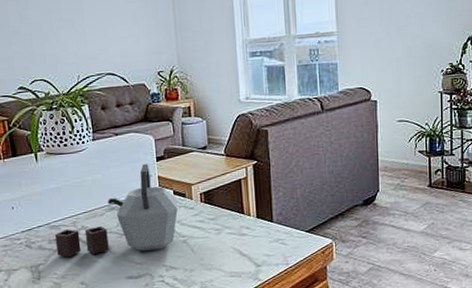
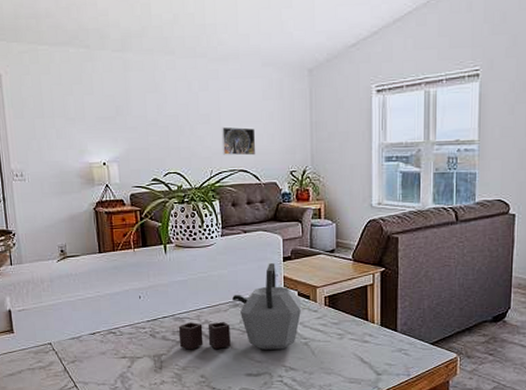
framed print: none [86,31,123,59] -> present [221,127,256,156]

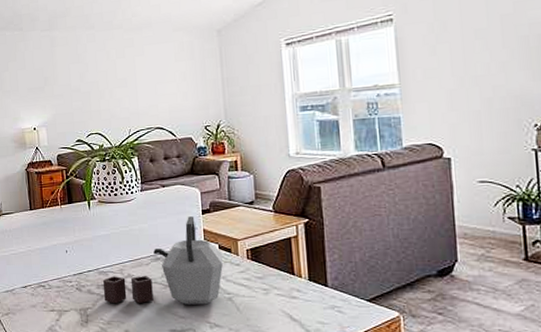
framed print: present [221,127,256,156] -> none [137,88,171,115]

